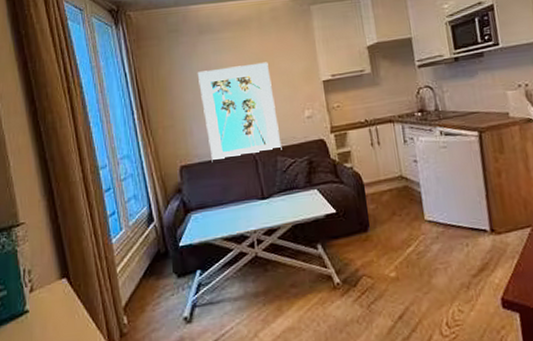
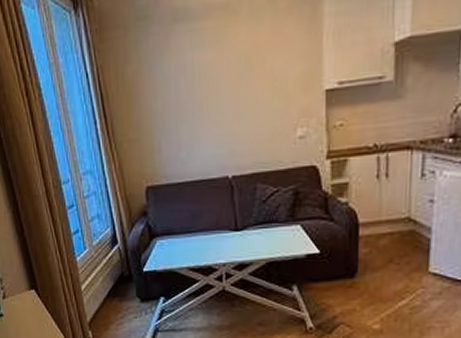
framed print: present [198,62,282,163] -> none [170,62,264,185]

